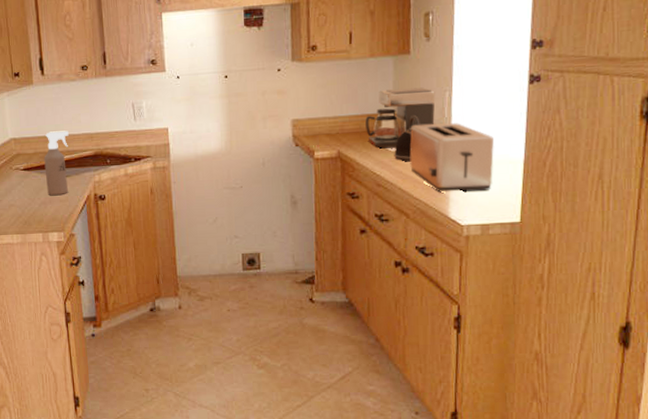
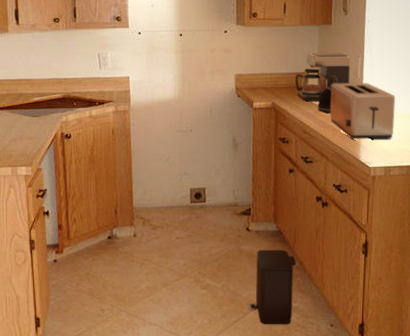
spray bottle: present [44,130,69,196] -> none [16,75,40,134]
pedal bin: none [314,323,372,411] -> present [248,249,297,325]

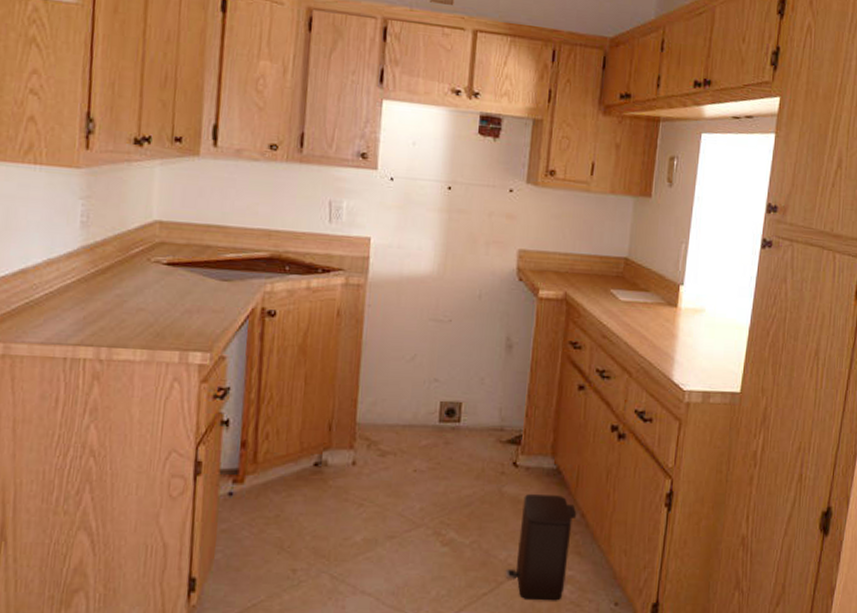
coffee maker: present [295,52,351,102] -> none [597,231,672,297]
kettle: present [317,75,339,114] -> none [623,264,654,315]
toaster: present [330,83,395,140] -> none [638,275,723,355]

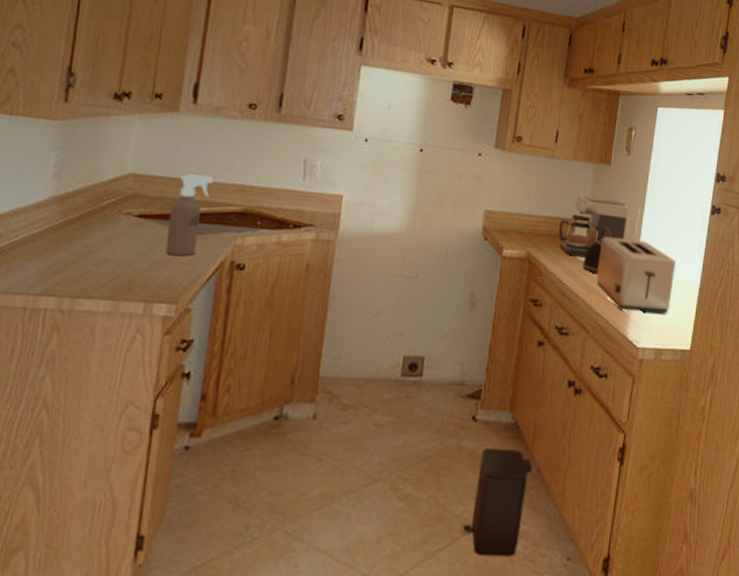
spray bottle: none [196,219,239,304] -> present [165,174,214,257]
coffee maker: none [597,231,672,297] -> present [558,195,629,257]
kettle: none [623,264,654,315] -> present [582,227,612,274]
toaster: none [638,275,723,355] -> present [596,237,676,314]

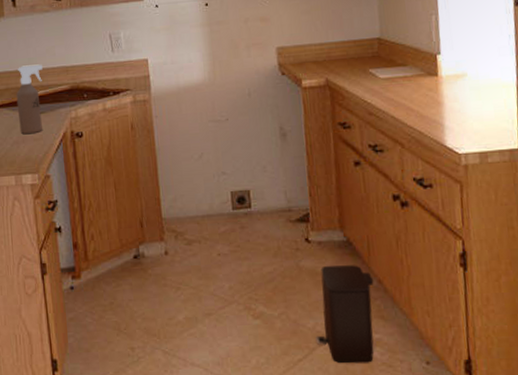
coffee maker: present [558,195,629,257] -> none [352,11,424,76]
kettle: present [582,227,612,274] -> none [384,40,409,89]
toaster: present [596,237,676,314] -> none [399,47,487,120]

